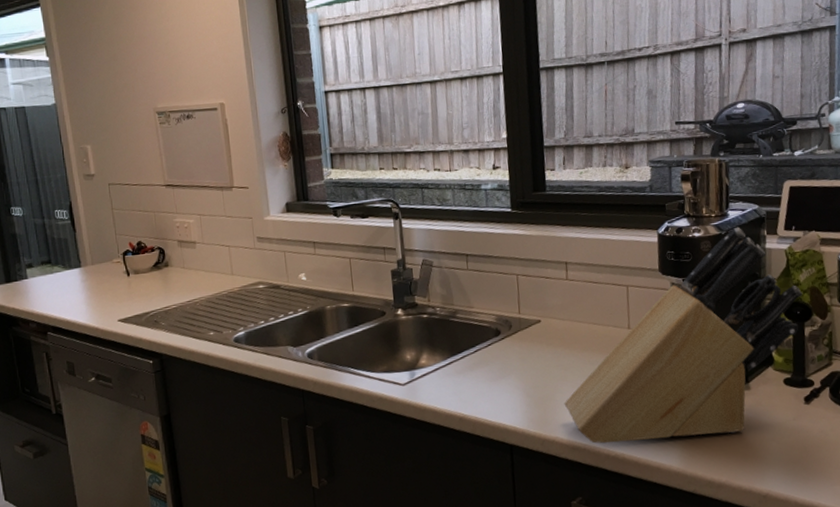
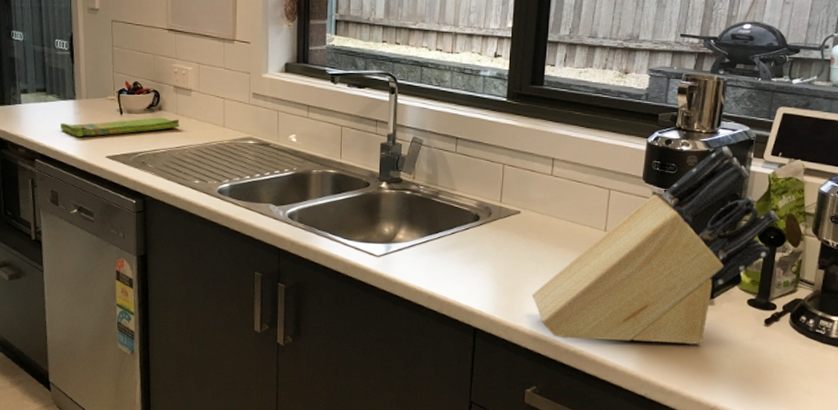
dish towel: none [68,273,188,304] -> present [60,117,180,137]

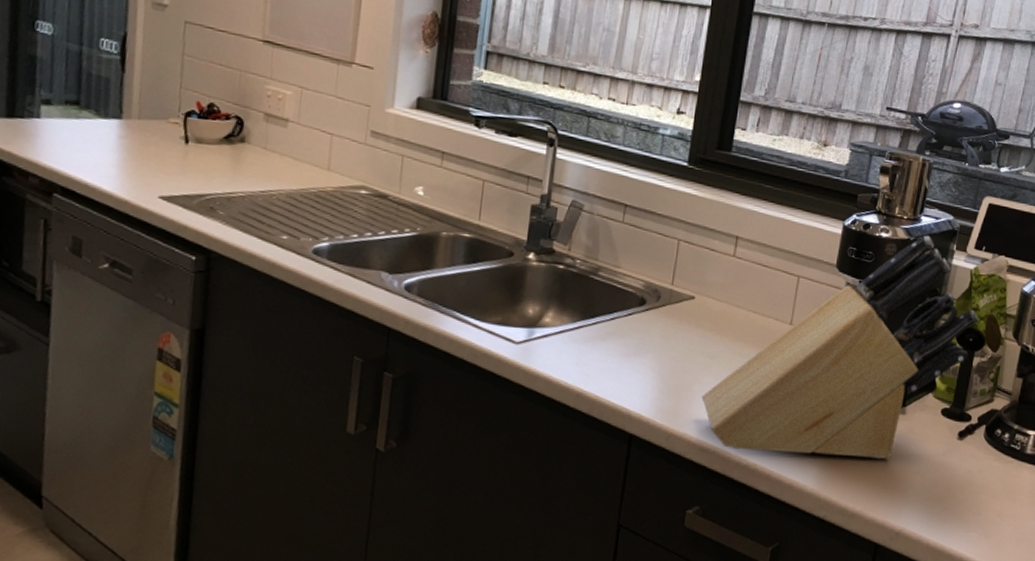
dish towel: present [60,117,180,137] -> none [95,148,269,169]

